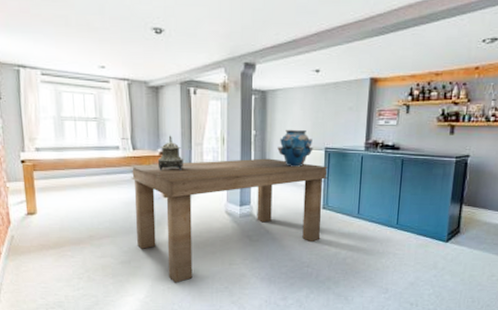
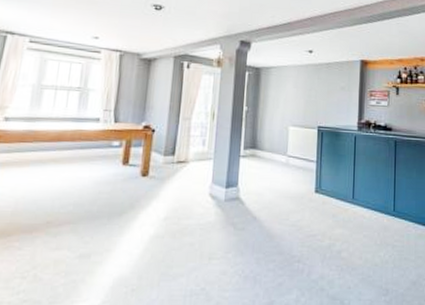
dining table: present [130,158,328,283] -> none [102,135,321,283]
decorative urn: present [157,135,183,171] -> none [139,108,168,147]
ceramic pot: present [277,129,313,167] -> none [269,106,306,146]

